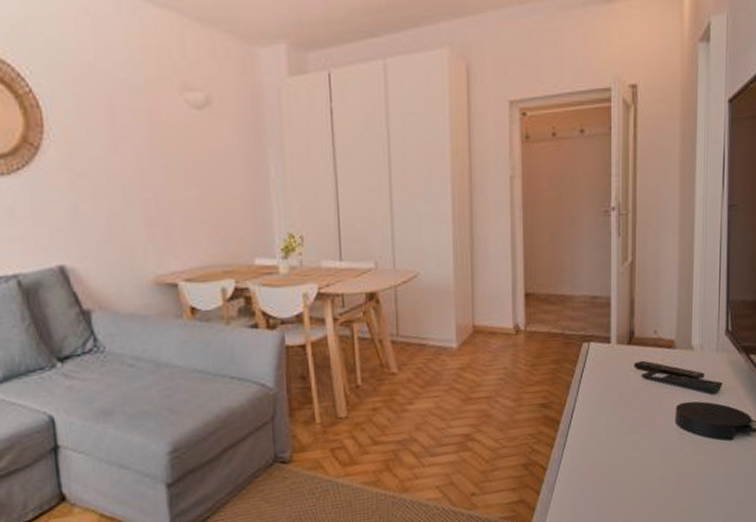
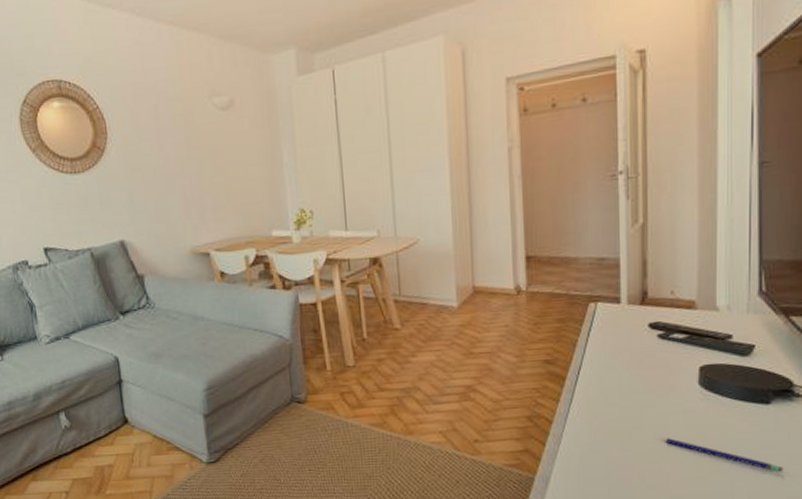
pen: none [647,478,742,505] -> present [665,438,784,472]

